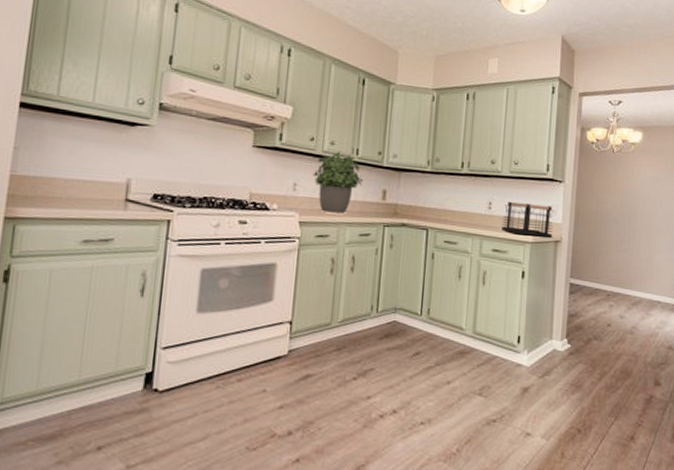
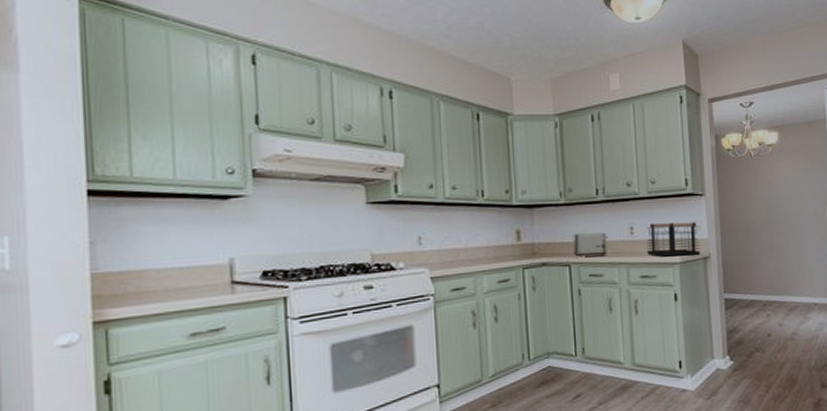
potted plant: present [312,151,364,214] -> none [437,195,494,263]
toaster: none [432,201,467,225] -> present [572,232,608,257]

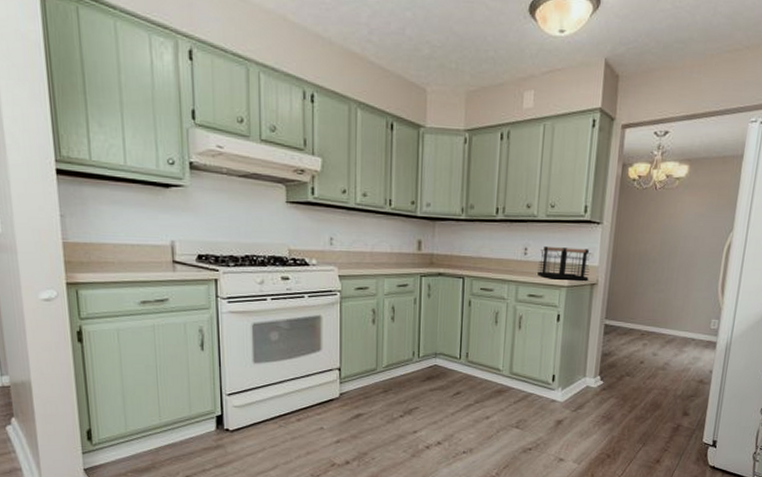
toaster: present [572,232,608,257] -> none [468,249,502,272]

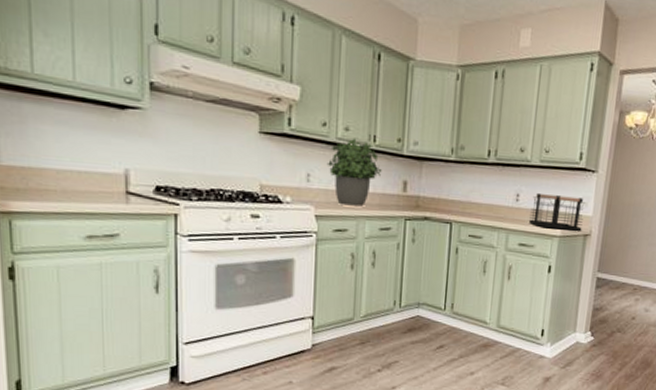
potted plant: none [347,203,398,266] -> present [326,138,382,207]

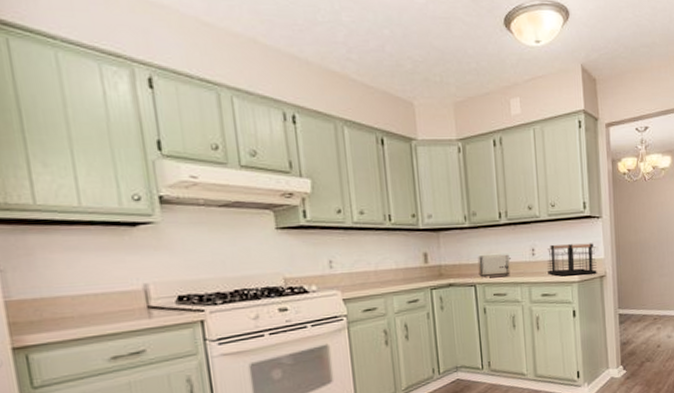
potted plant: present [326,138,382,207] -> none [347,220,402,285]
toaster: none [456,193,493,218] -> present [477,254,511,278]

